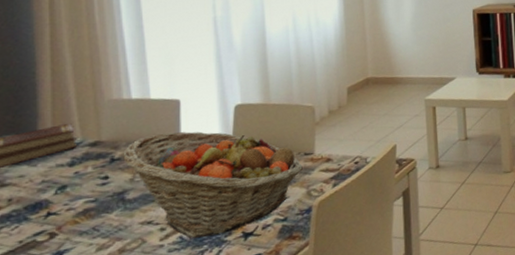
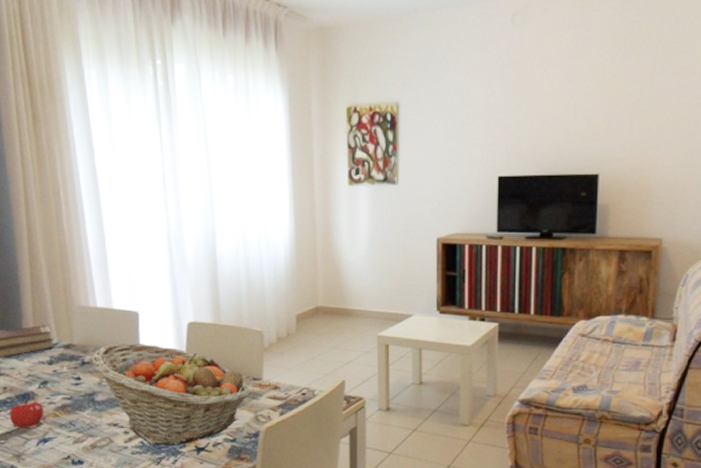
apple: none [13,208,60,245] -> present [9,398,44,429]

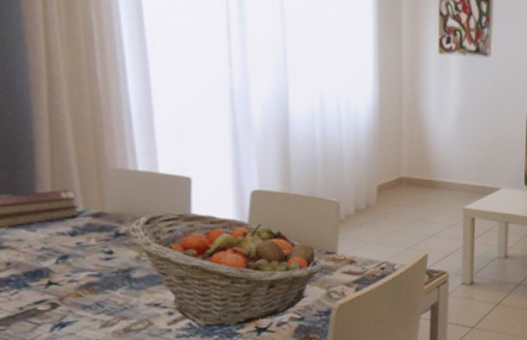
apple: present [9,398,44,429] -> none [12,276,62,313]

